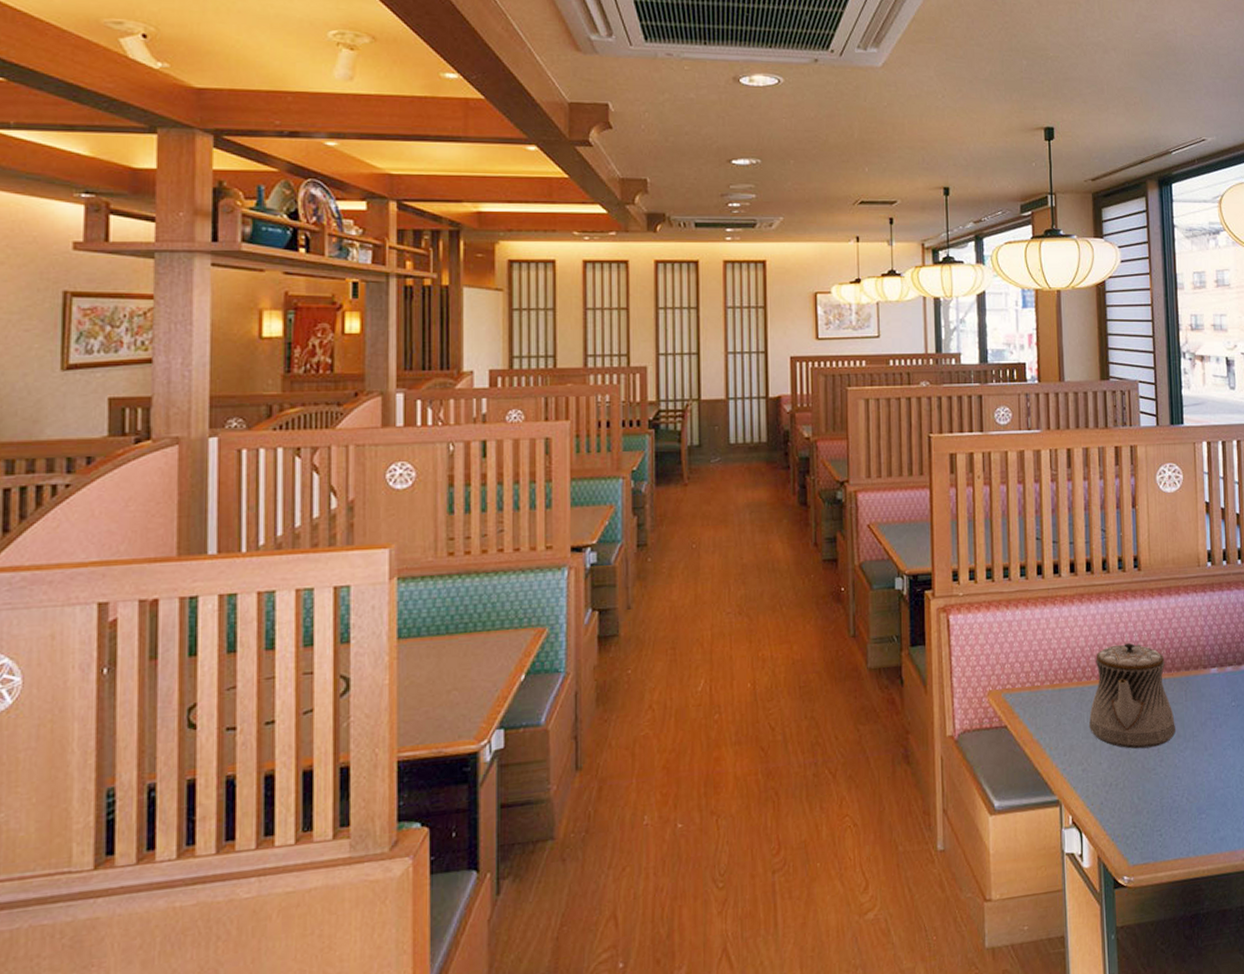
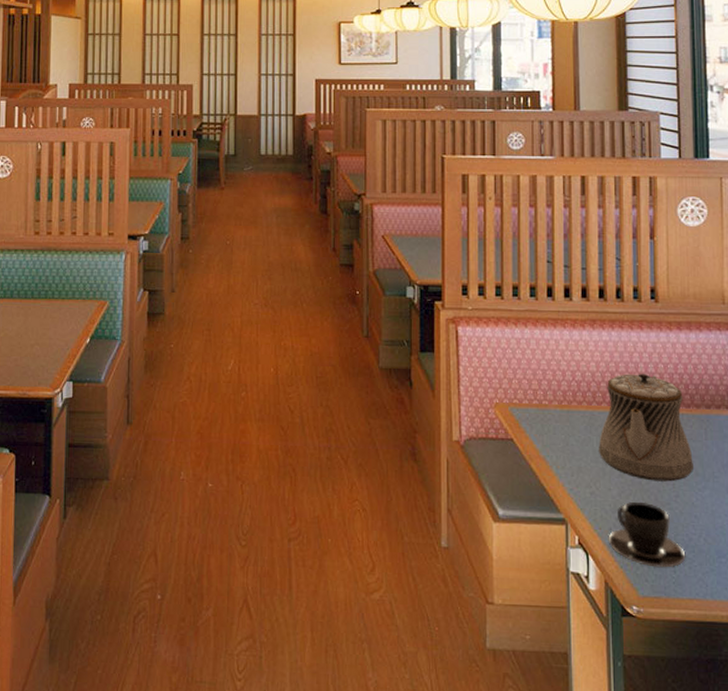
teacup: none [1100,770,1171,835] -> present [608,501,686,568]

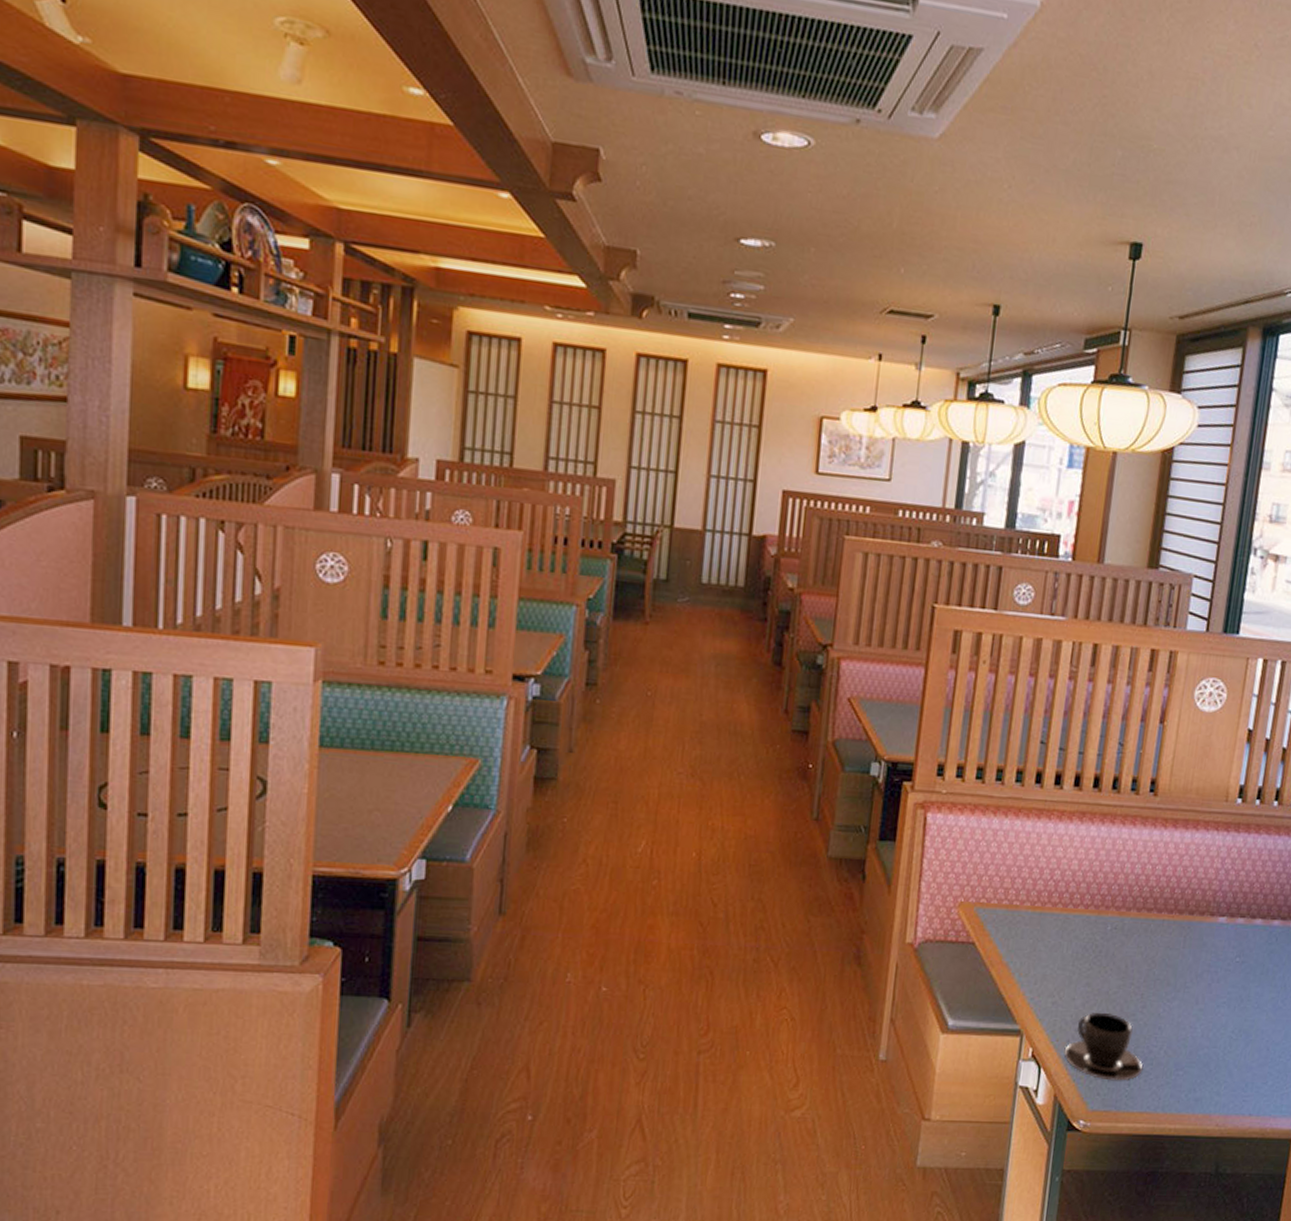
teapot: present [598,373,693,482] -> none [1067,874,1167,992]

